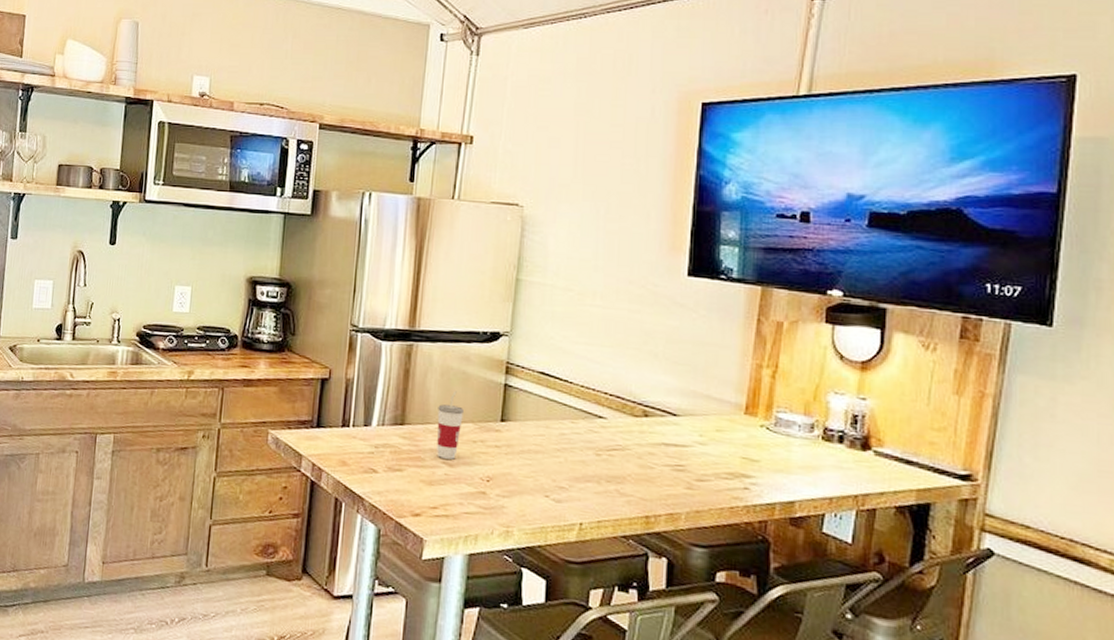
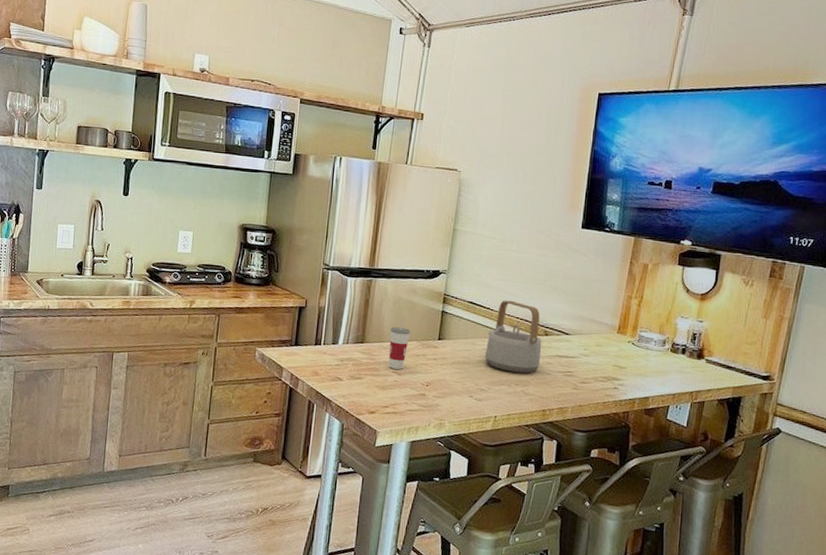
teapot: none [564,370,641,467] -> present [485,300,542,373]

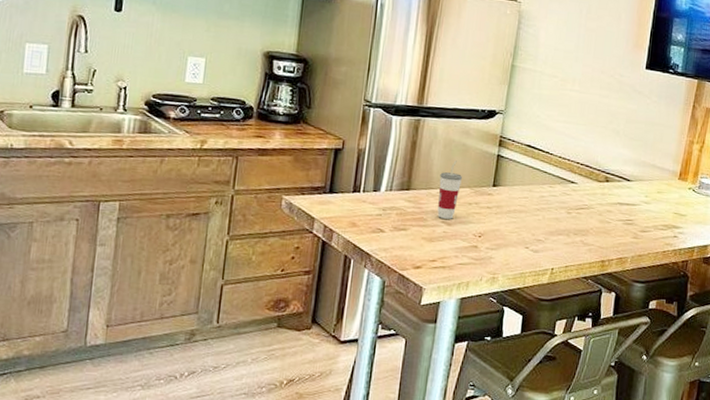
teapot: present [485,300,542,373] -> none [543,143,603,222]

